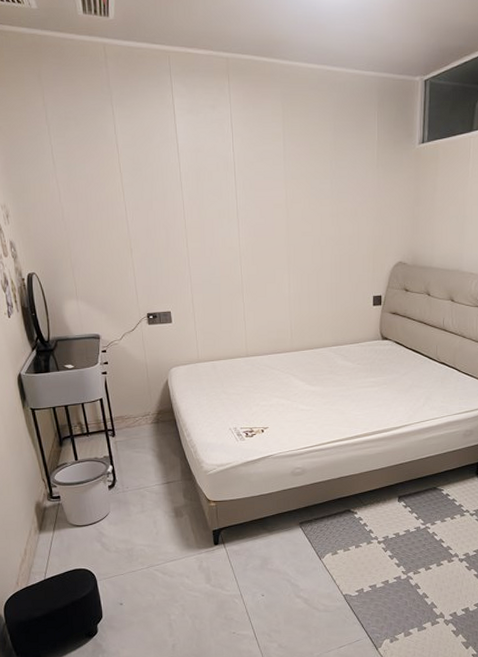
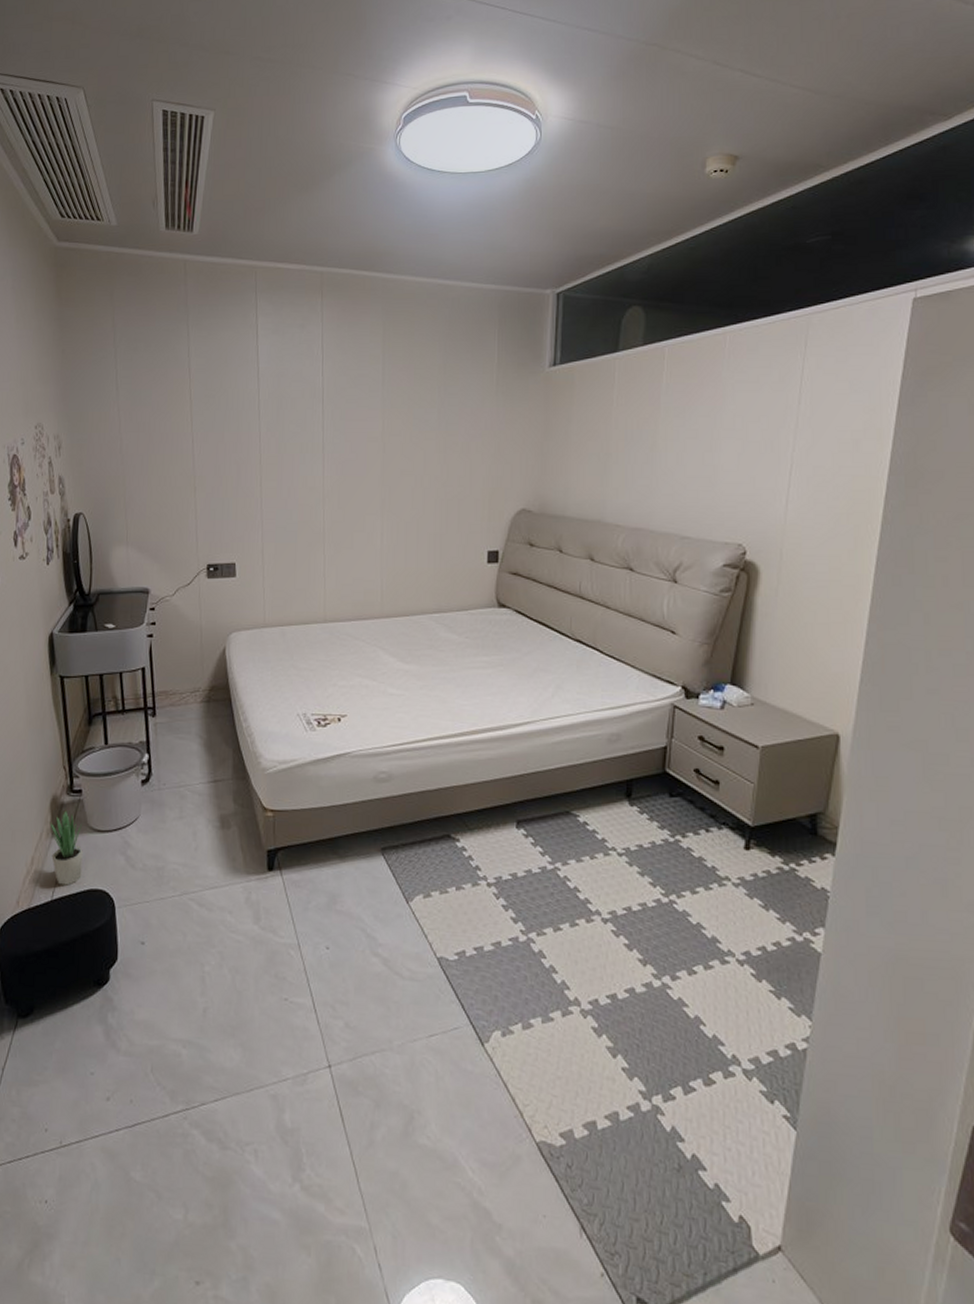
potted plant: none [36,511,67,568] -> present [49,809,83,886]

